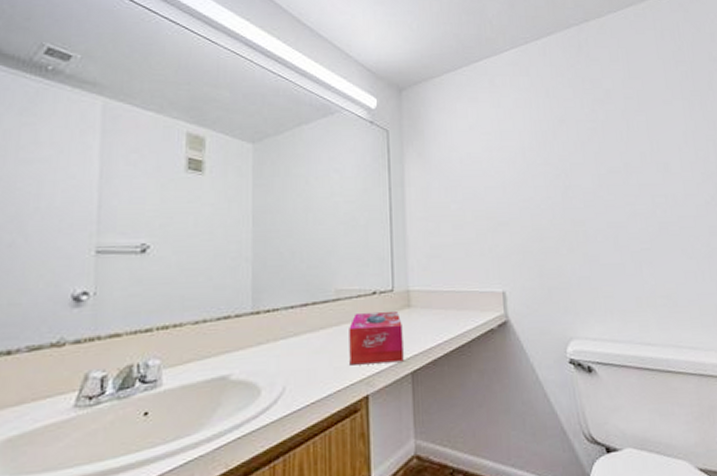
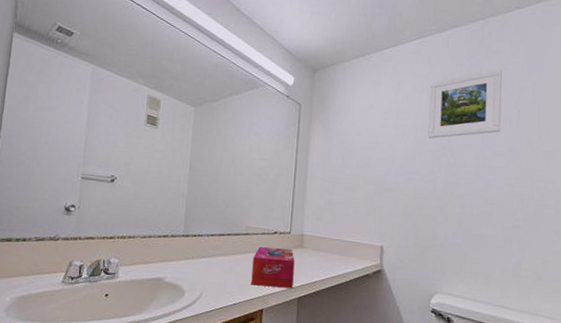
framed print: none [532,77,612,159] -> present [428,69,502,139]

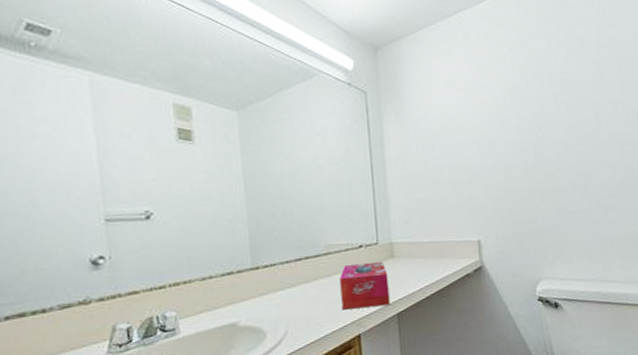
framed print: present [428,69,502,139] -> none [506,26,585,113]

